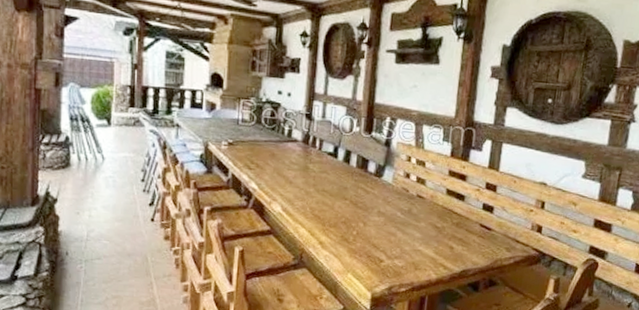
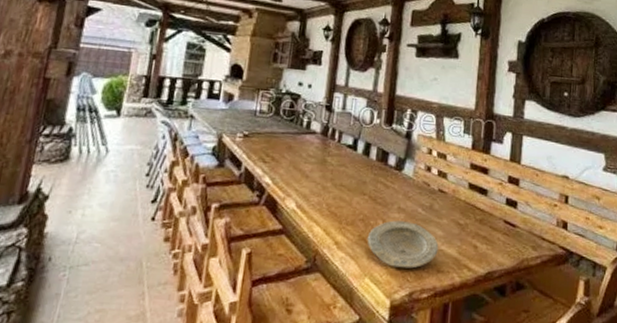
plate: none [349,223,417,266] -> present [367,220,439,269]

